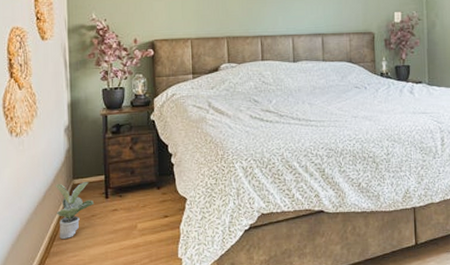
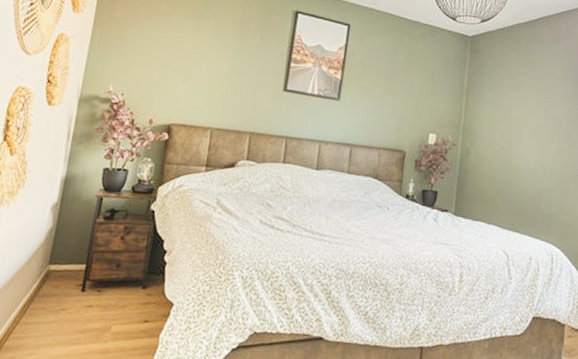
potted plant: present [55,182,95,240] -> none [18,267,68,333]

